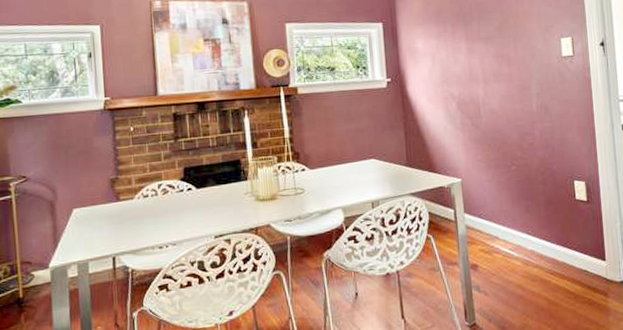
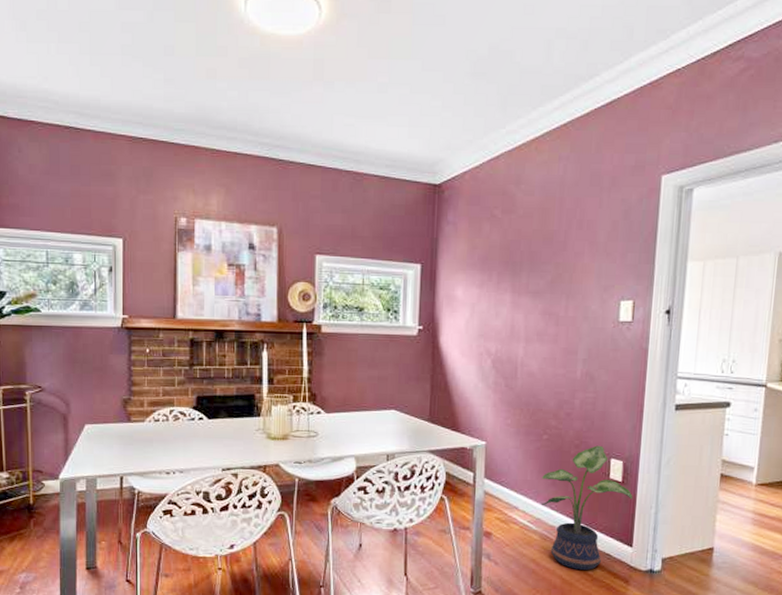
potted plant: none [516,170,599,290] -> present [542,445,633,571]

